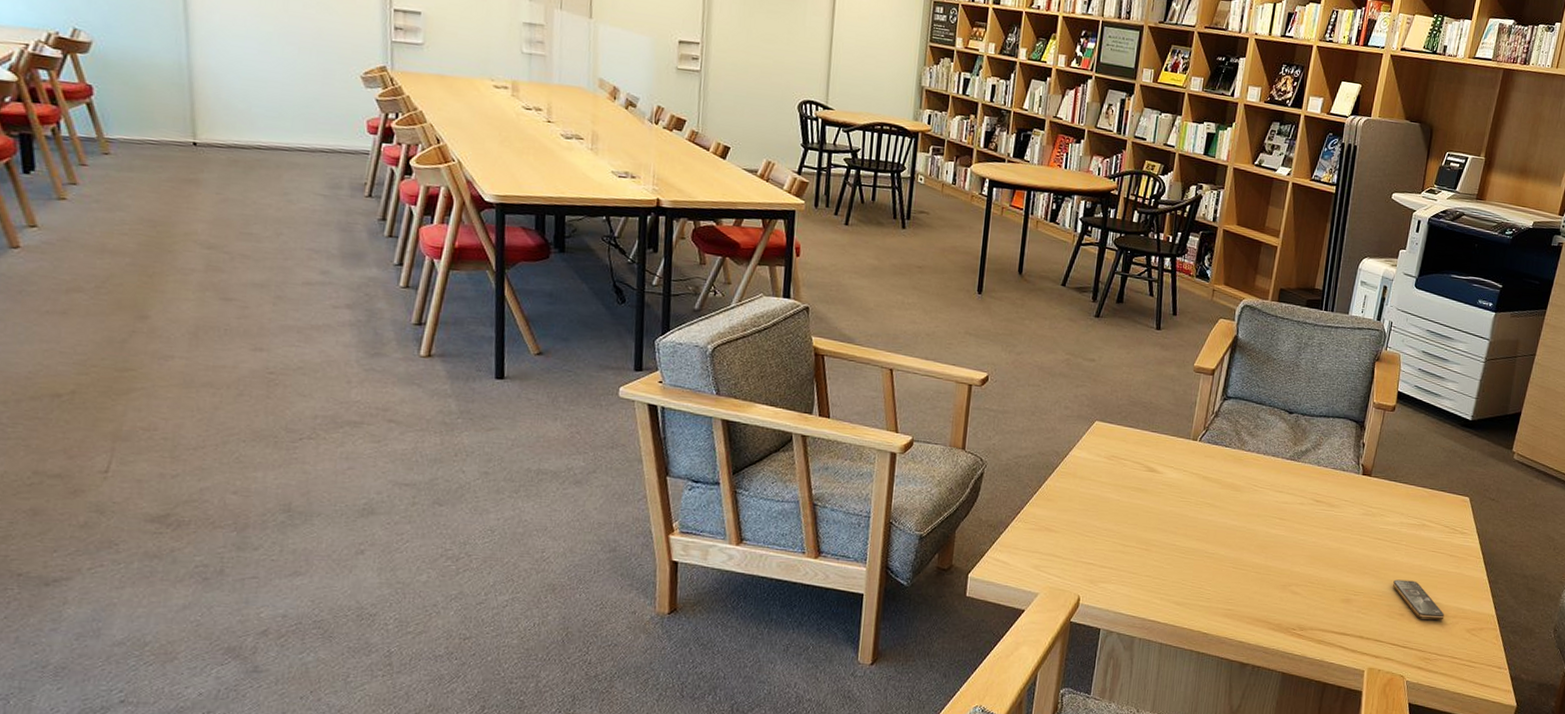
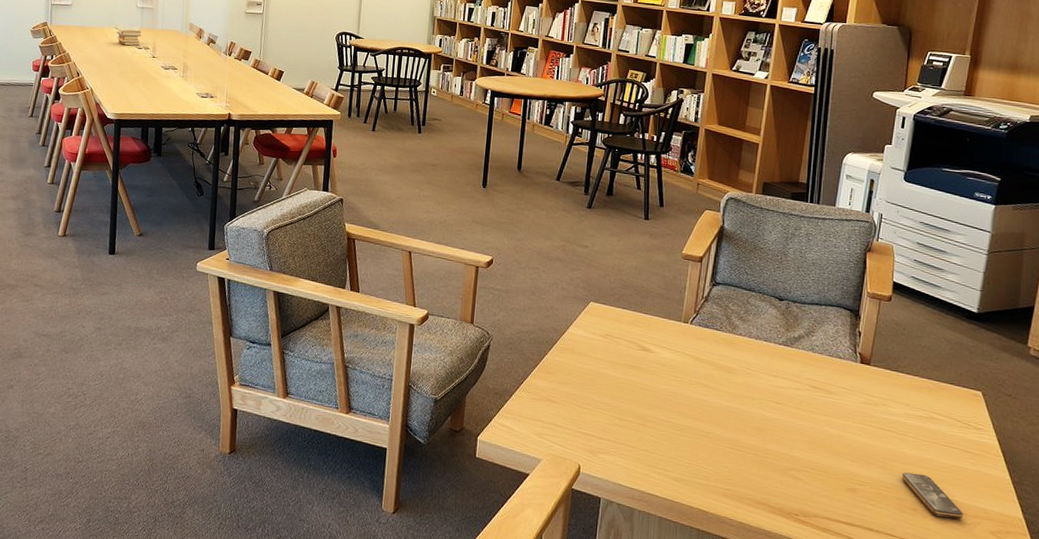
books: none [491,77,530,106] -> present [116,26,142,46]

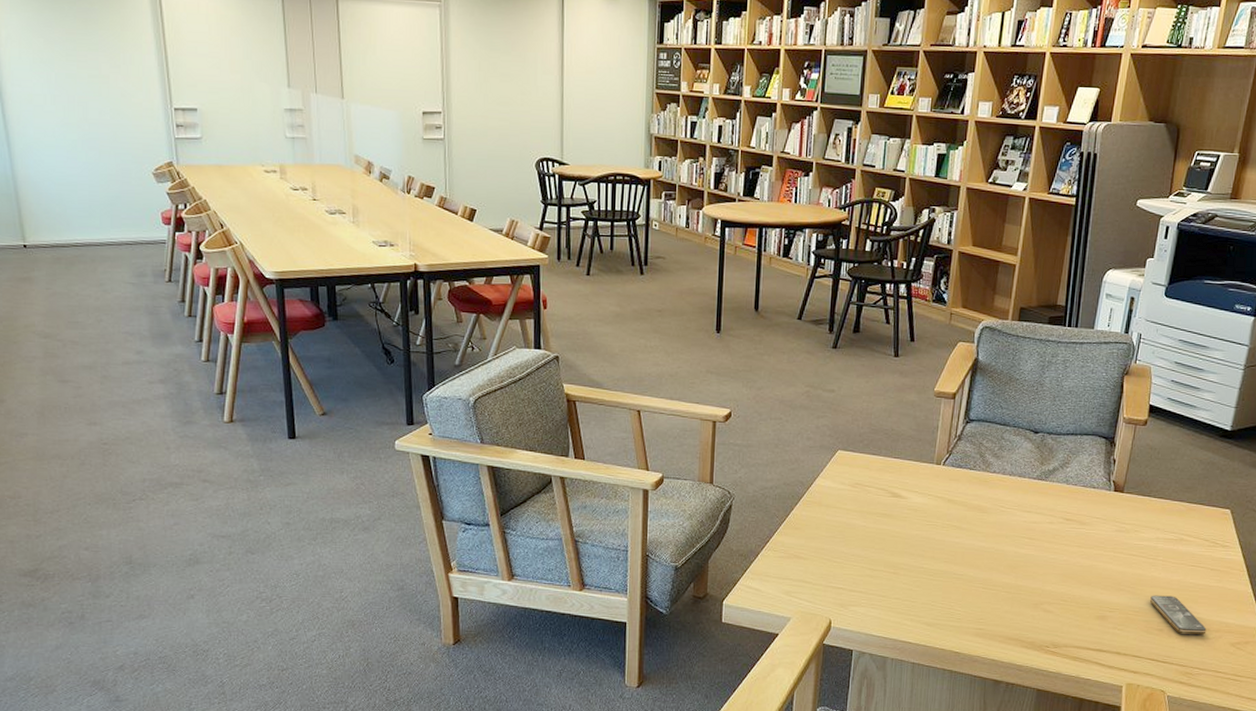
books: present [116,26,142,46] -> none [262,162,296,187]

